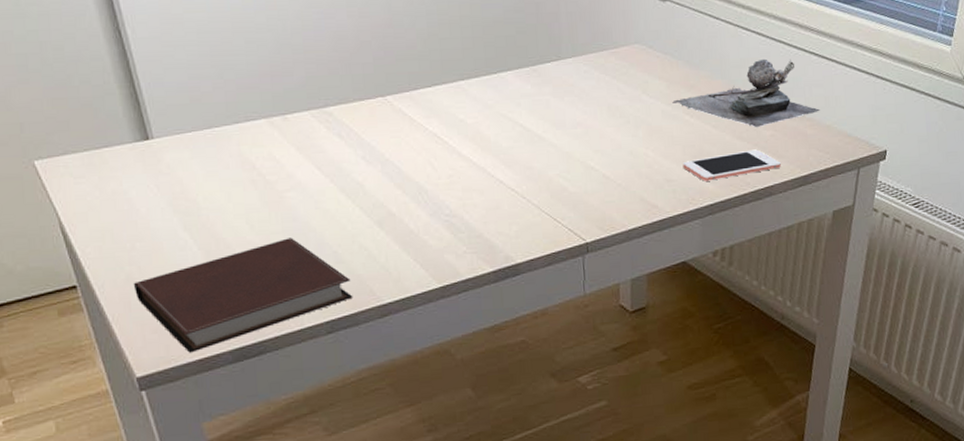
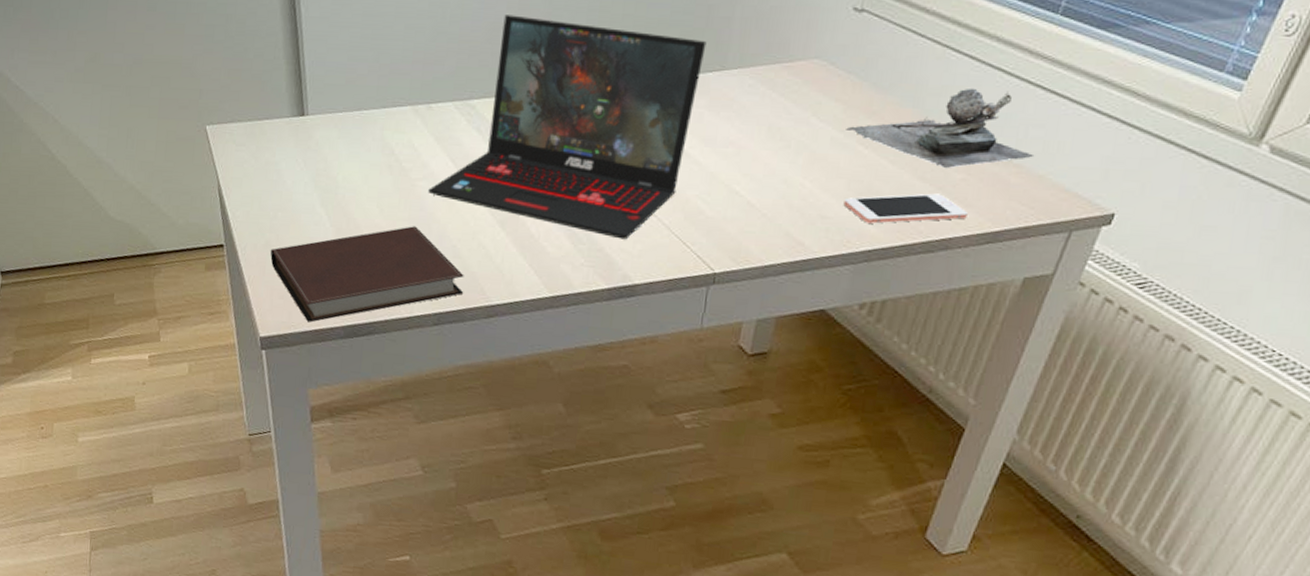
laptop: none [298,23,541,224] -> present [428,15,707,240]

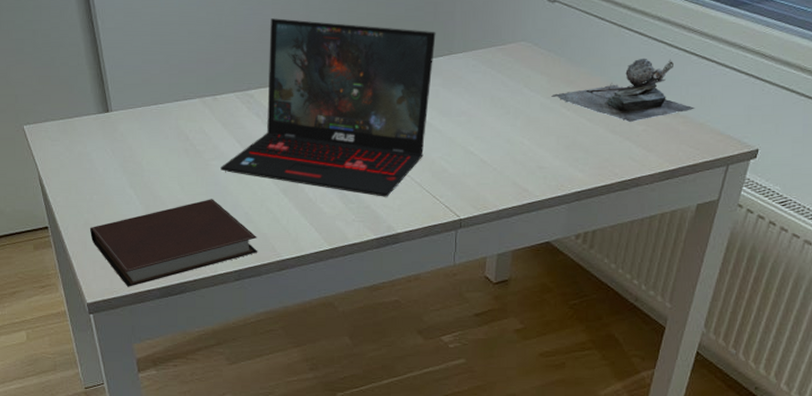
cell phone: present [843,193,968,224] -> none [555,143,650,170]

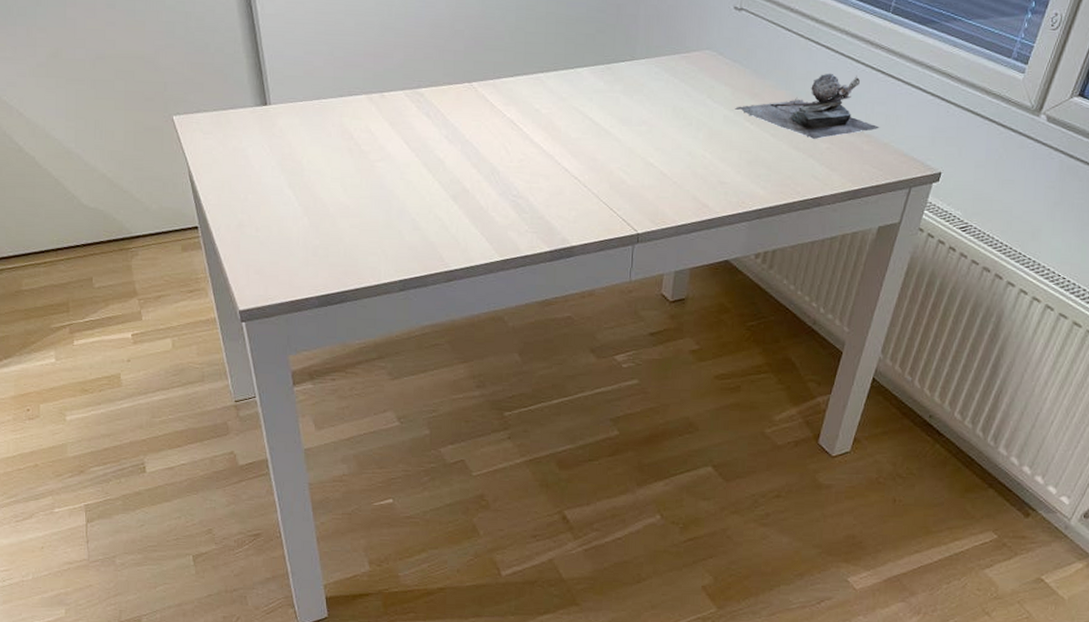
notebook: present [89,199,258,287] -> none [243,203,425,294]
laptop: present [220,18,436,197] -> none [387,12,618,208]

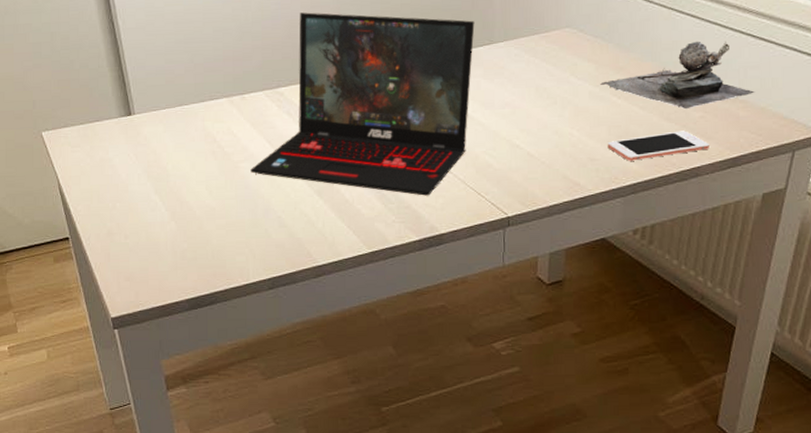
laptop: none [387,12,618,208] -> present [250,12,475,196]
cell phone: none [737,160,833,187] -> present [607,130,709,161]

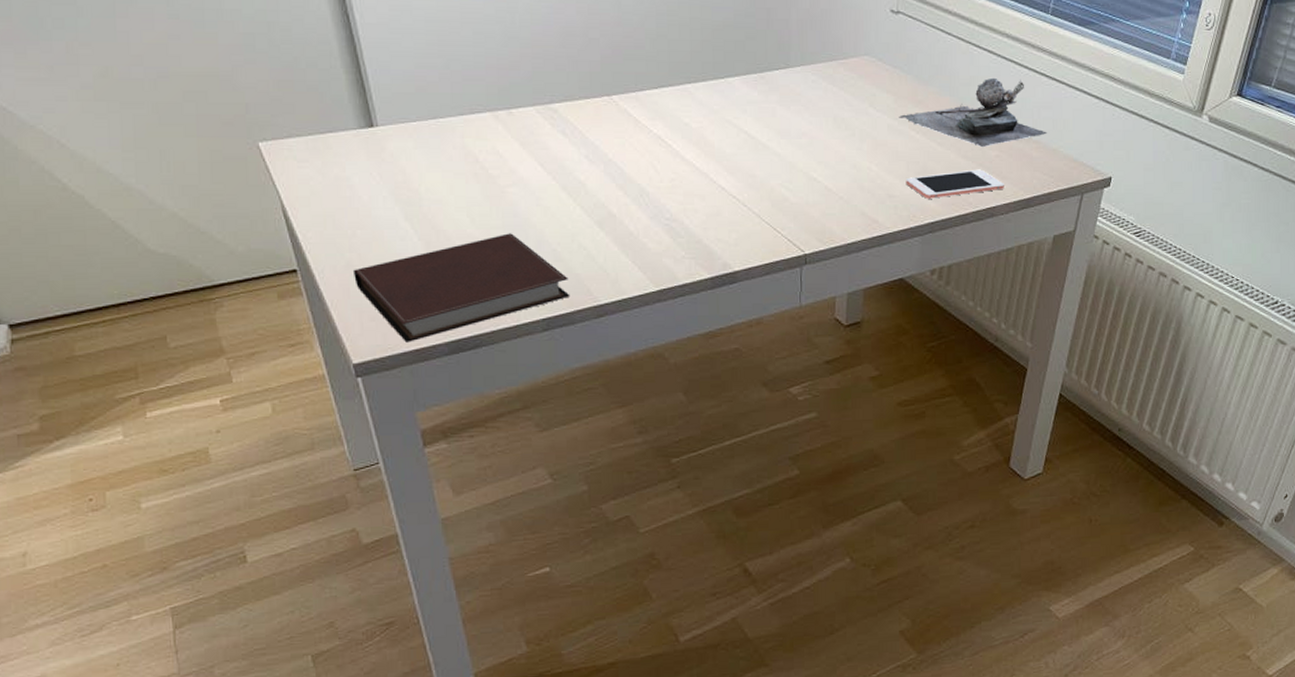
notebook: none [112,203,293,299] -> present [352,233,570,342]
laptop: present [250,12,475,196] -> none [520,19,770,230]

